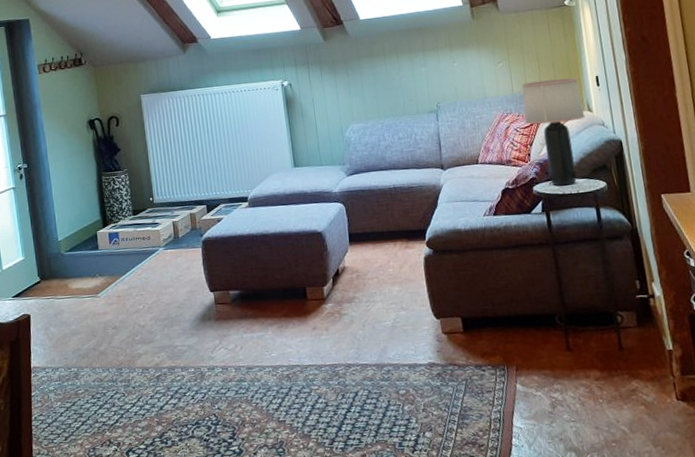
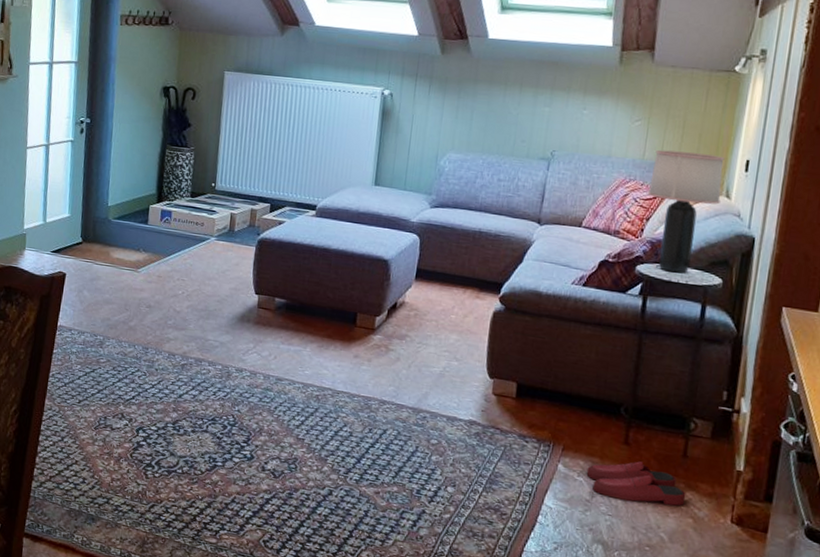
slippers: none [542,363,634,405] -> present [586,461,686,506]

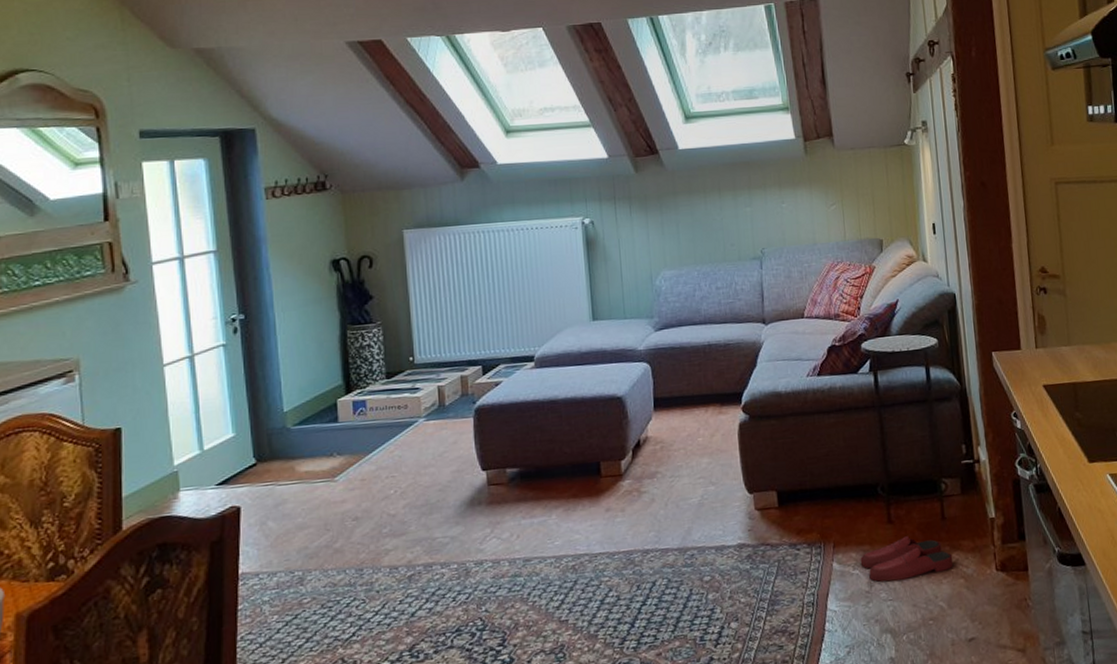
table lamp: present [647,149,725,274] -> none [854,224,919,343]

